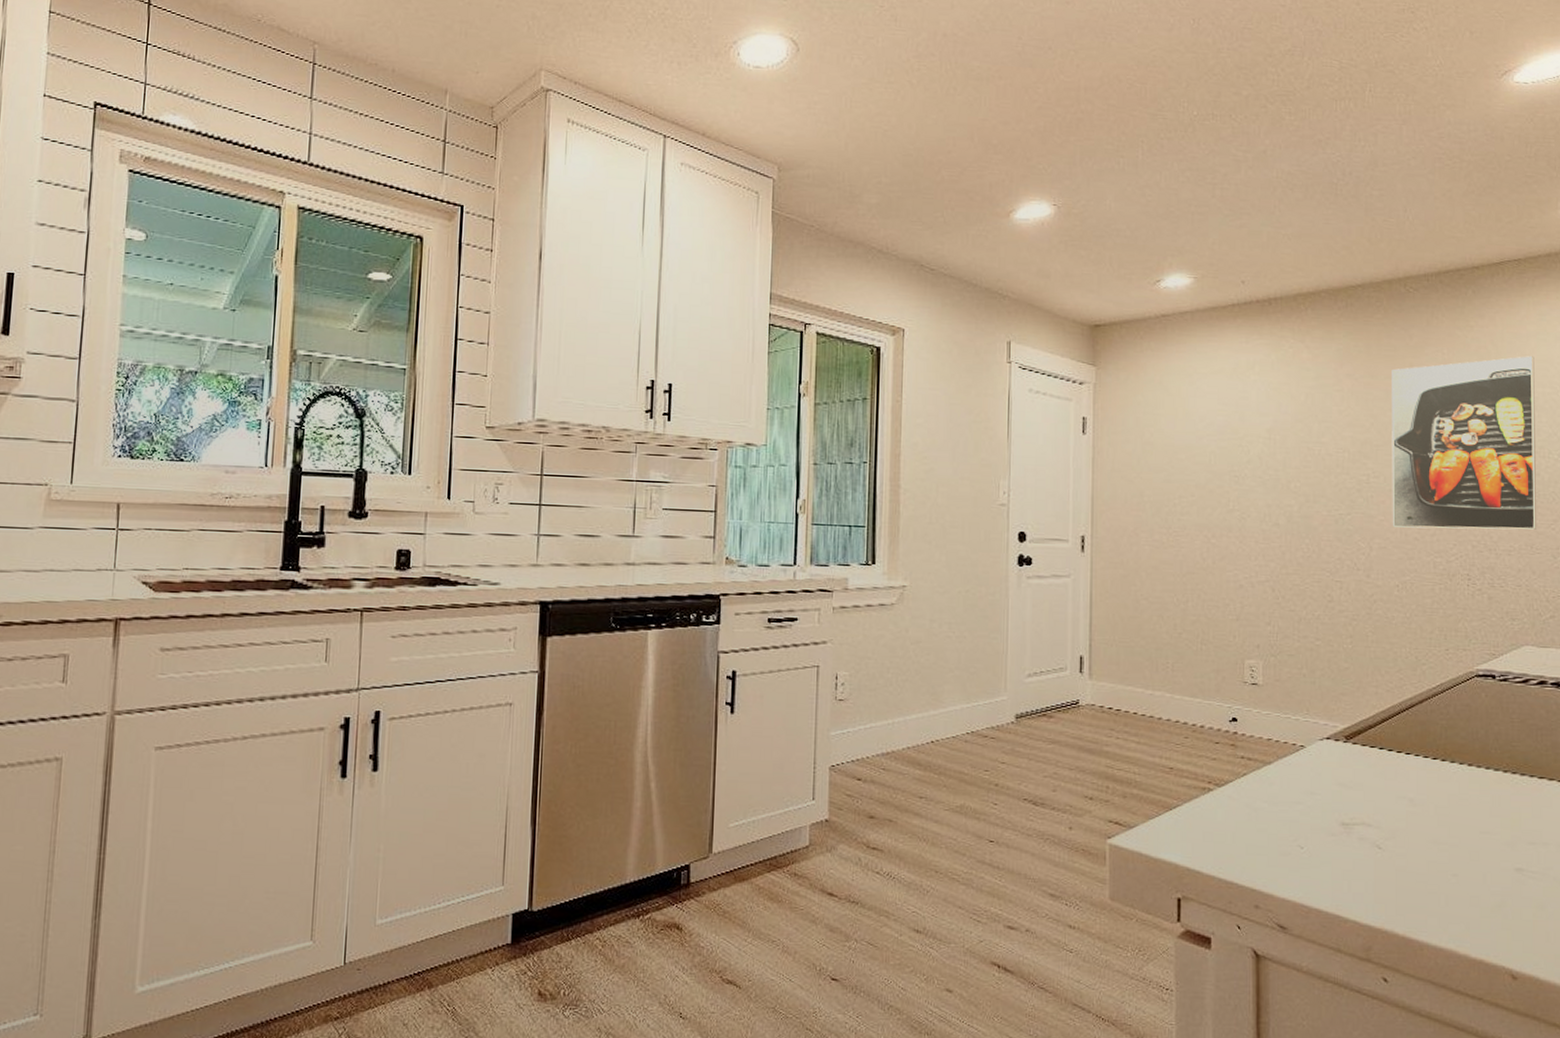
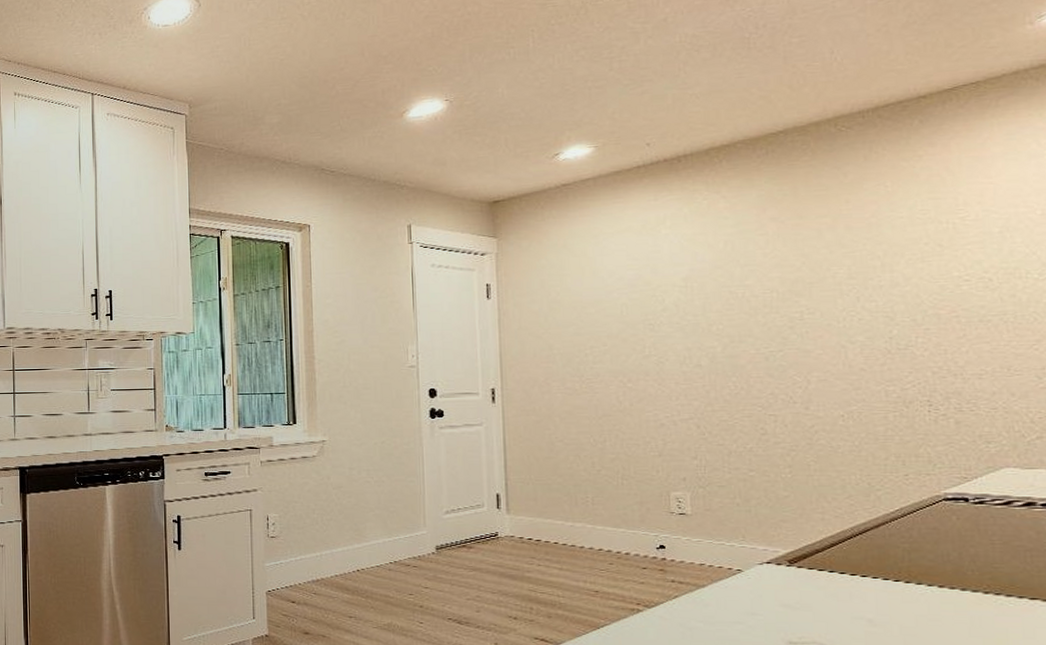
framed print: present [1392,356,1537,530] -> none [824,177,1015,360]

